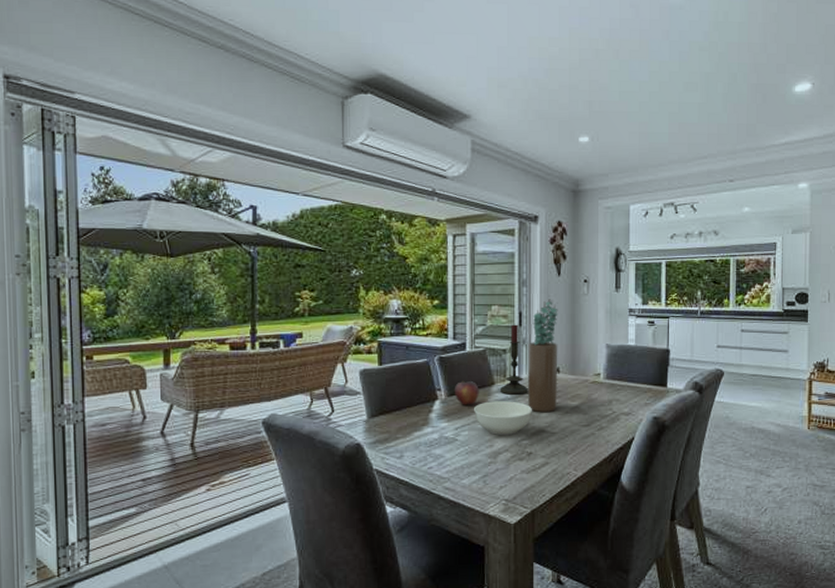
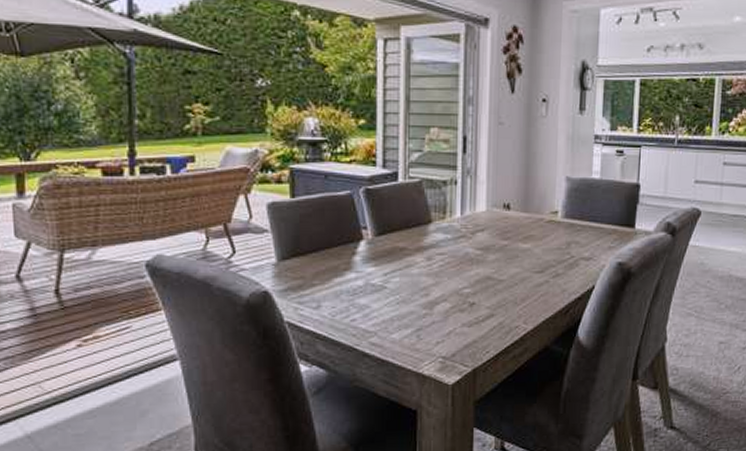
fruit: present [454,380,479,405] -> none [383,217,413,247]
bowl: present [474,401,533,436] -> none [407,242,478,283]
candle: present [501,323,528,395] -> none [439,149,472,235]
vase: present [528,299,558,413] -> none [472,121,510,257]

